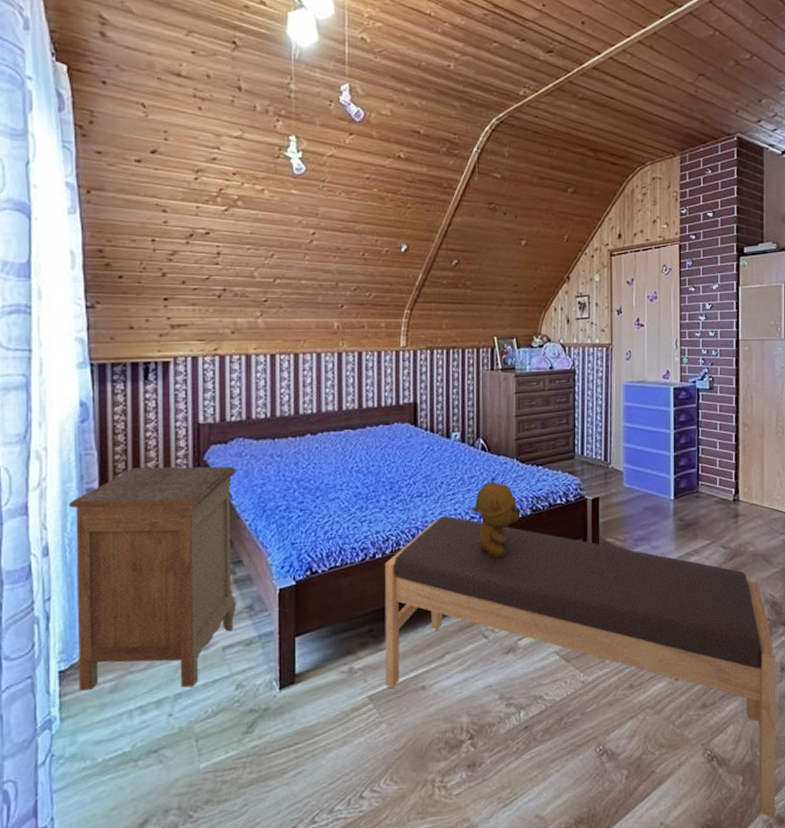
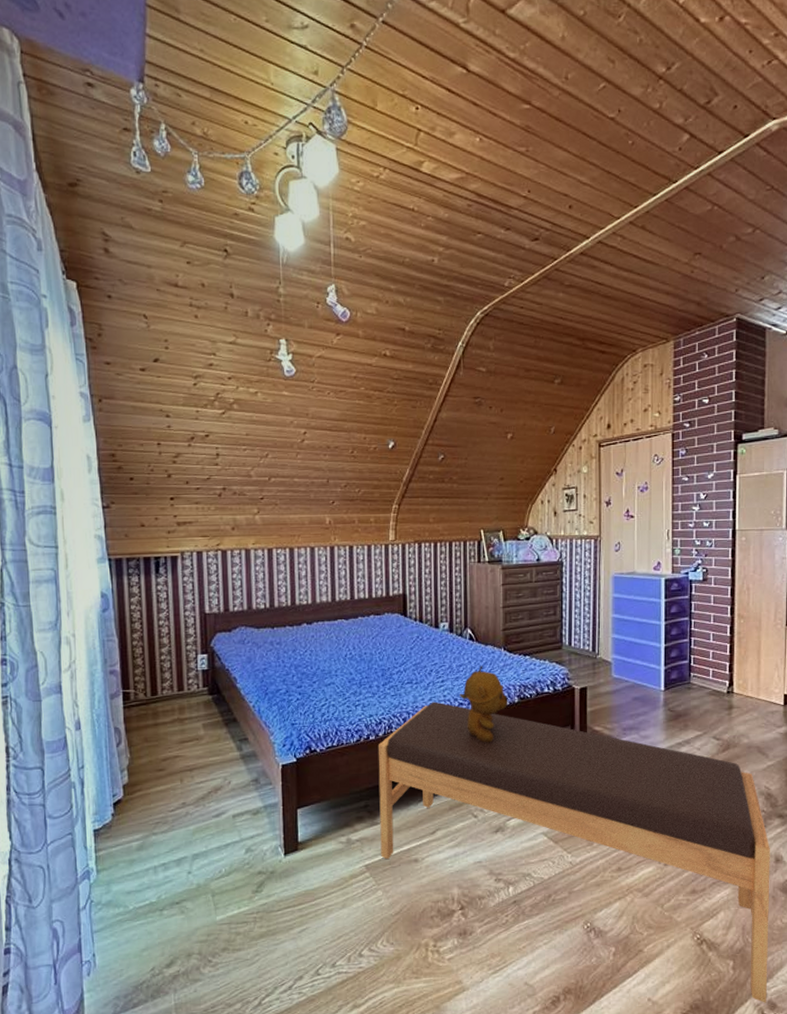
nightstand: present [68,466,237,691] -> none [95,652,244,850]

